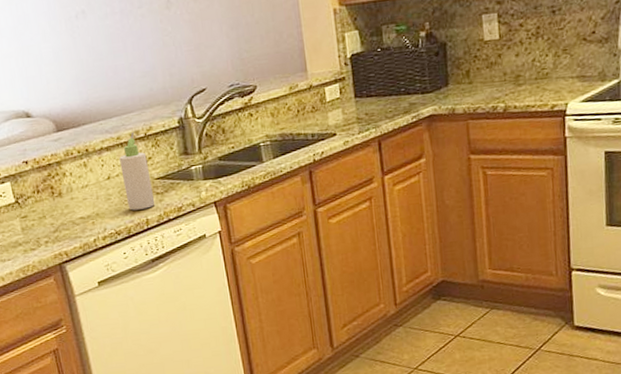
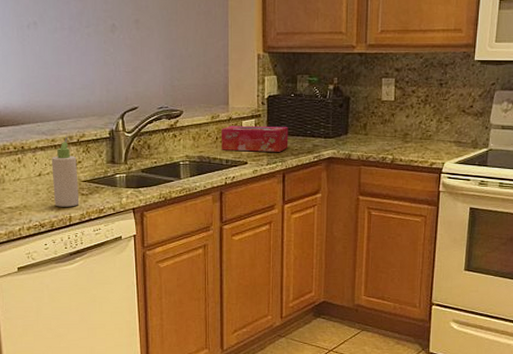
tissue box: none [302,87,381,124] -> present [221,125,289,152]

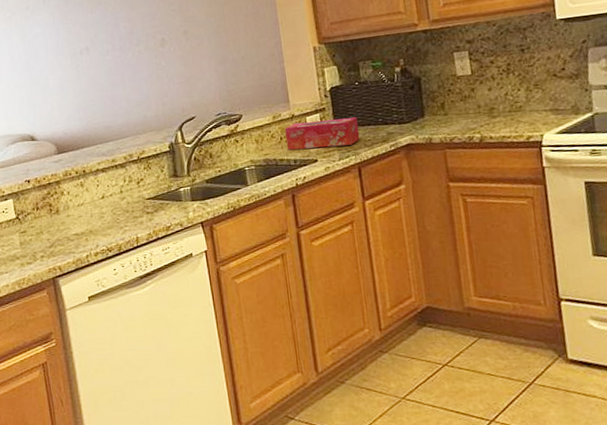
bottle: present [52,136,79,207] -> none [113,155,145,229]

